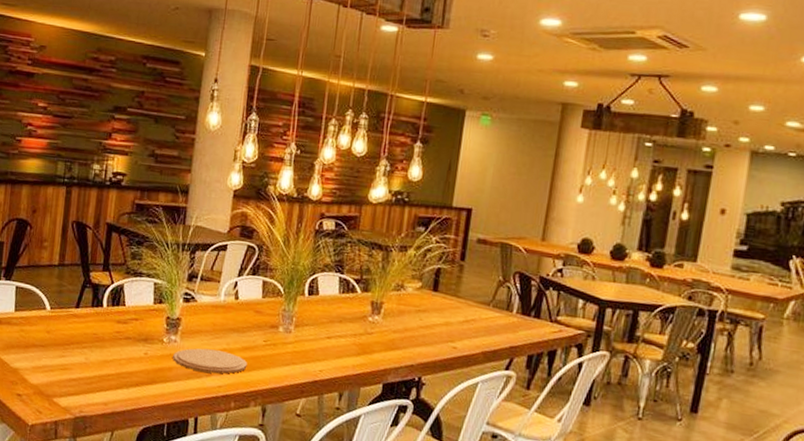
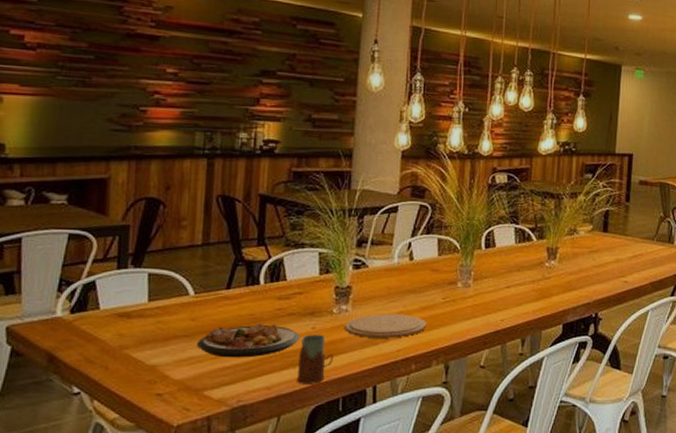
plate: none [50,341,134,374] -> present [197,323,300,358]
drinking glass: none [128,359,162,407] -> present [296,334,333,384]

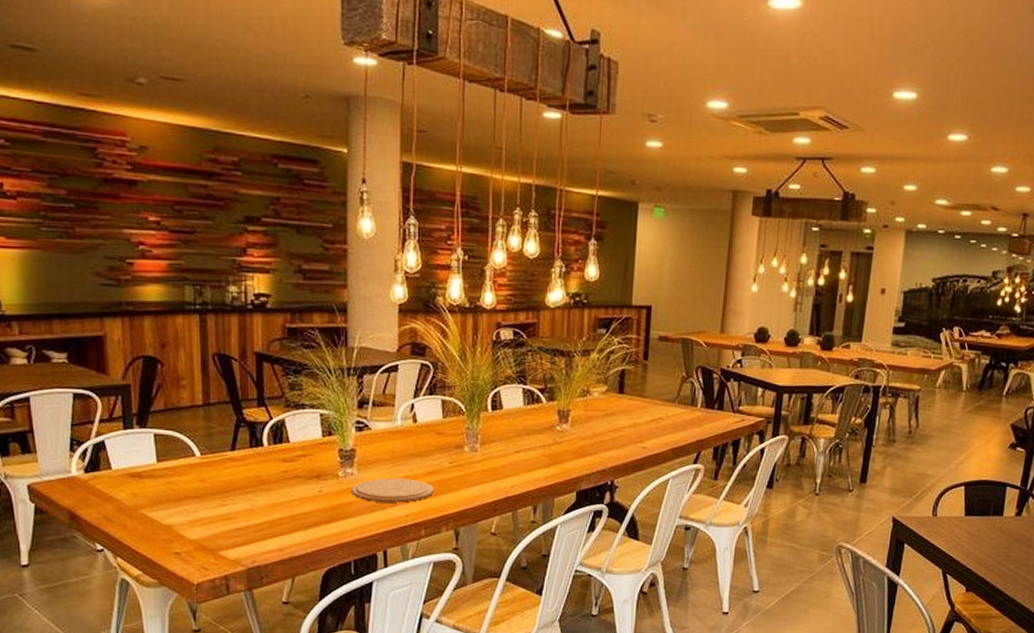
plate: present [197,323,300,358] -> none [208,485,308,520]
drinking glass: present [296,334,333,384] -> none [307,497,342,547]

